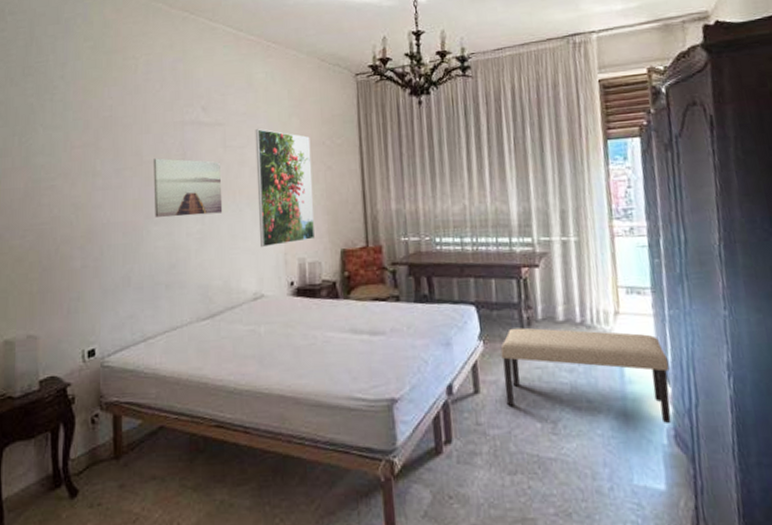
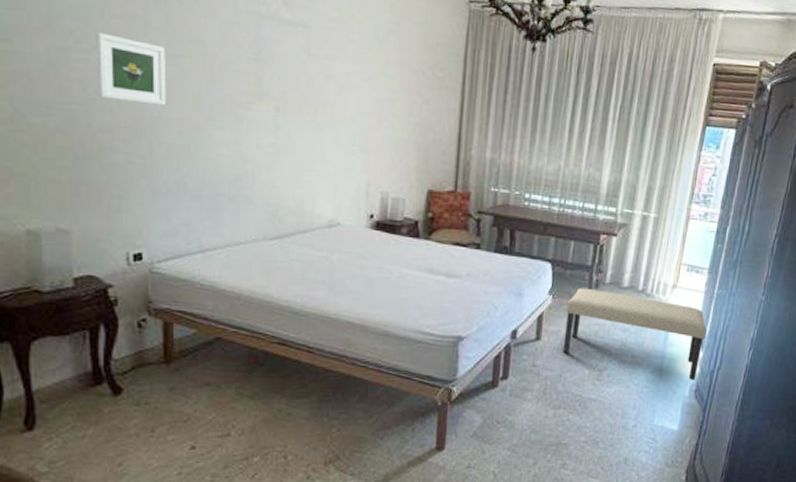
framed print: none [60,162,113,216] -> present [95,33,167,106]
wall art: present [153,158,223,217] -> none [218,51,302,130]
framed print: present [255,129,314,248] -> none [341,41,409,175]

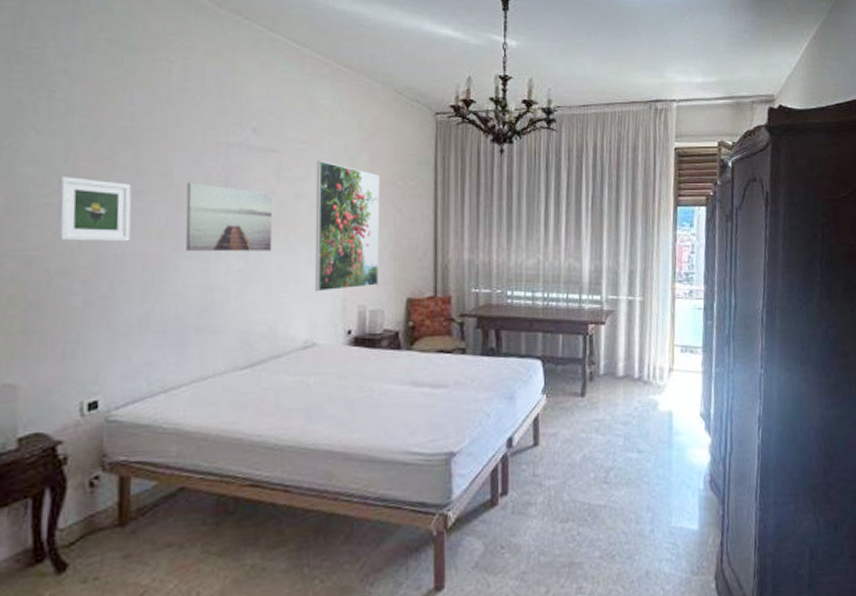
wall art: none [218,51,302,130] -> present [185,182,273,252]
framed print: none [341,41,409,175] -> present [315,161,380,292]
bench: present [563,287,707,381] -> none [562,382,711,471]

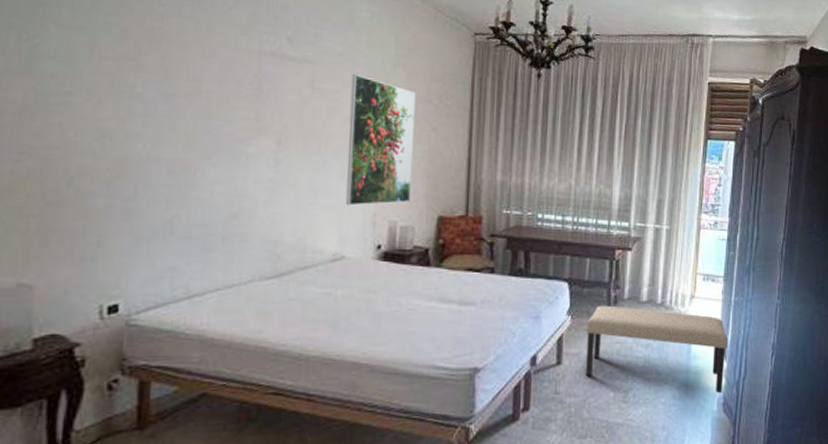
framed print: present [57,177,131,242] -> none [78,75,159,146]
wall art: present [185,182,273,252] -> none [214,88,305,163]
bench: none [562,382,711,471] -> present [585,305,728,394]

